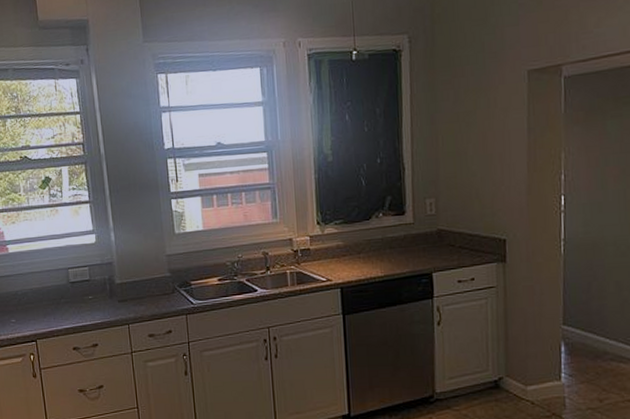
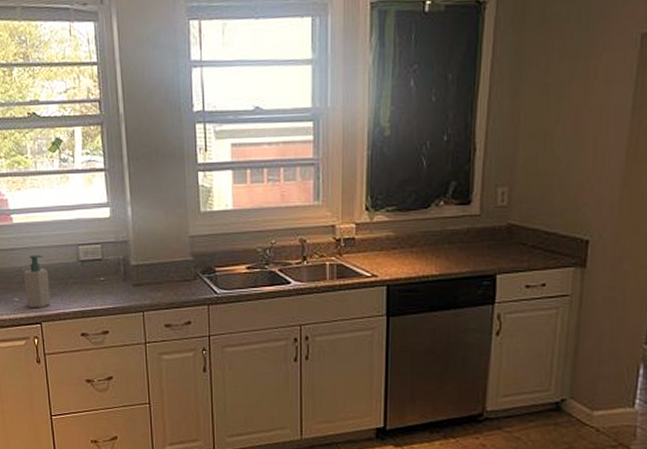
soap bottle: none [19,279,45,328] -> present [23,254,51,309]

